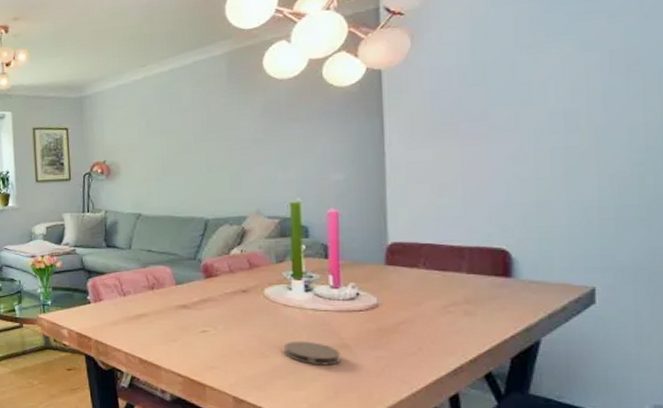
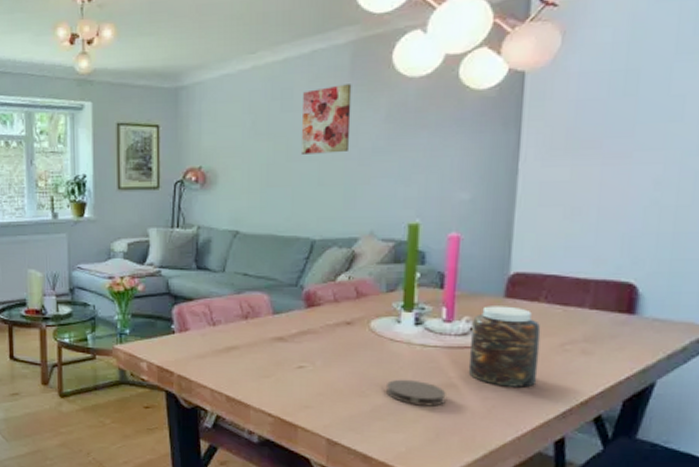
wall art: none [189,87,232,147] -> present [300,84,352,154]
jar: none [357,272,425,347] -> present [468,306,541,388]

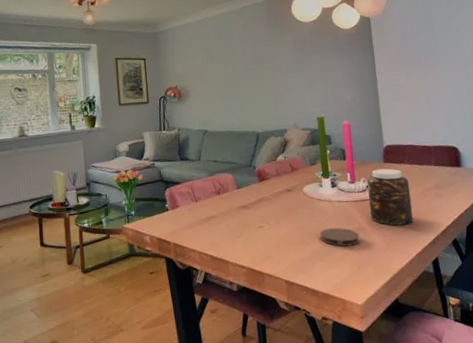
wall art: present [300,84,352,154] -> none [239,27,273,74]

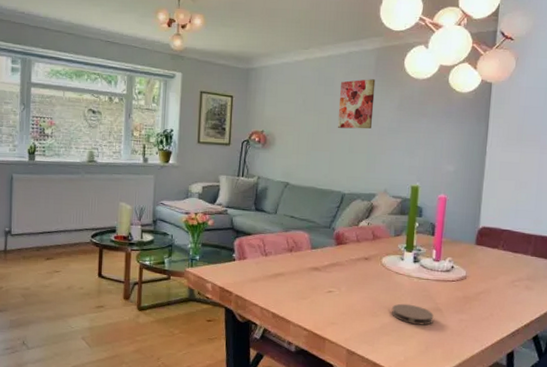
wall art: none [239,27,273,74] -> present [337,79,376,129]
jar: present [367,168,414,226] -> none [449,250,499,313]

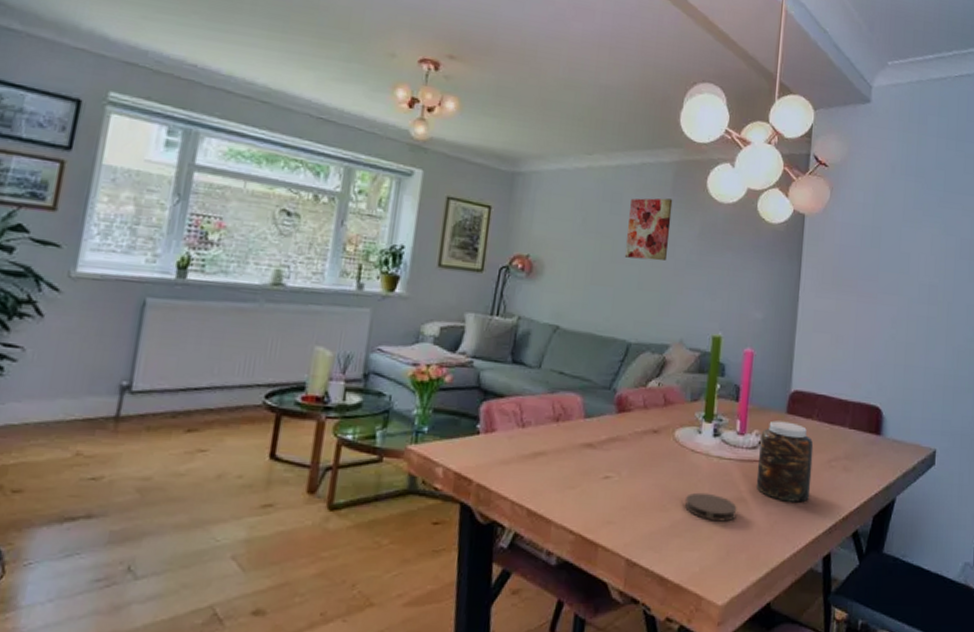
jar: none [449,250,499,313] -> present [756,420,814,503]

